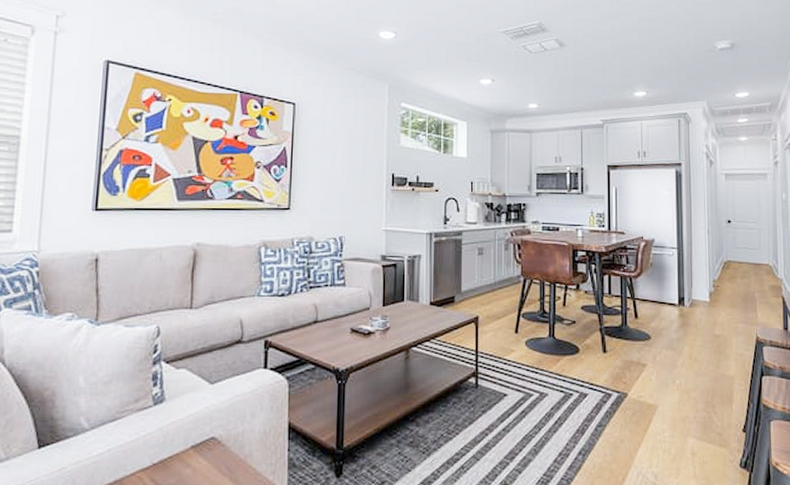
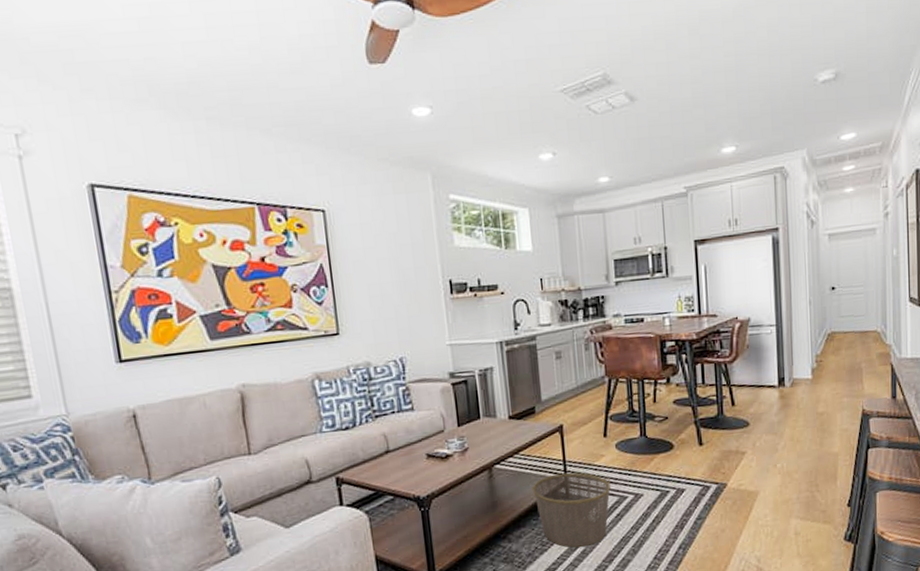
basket: none [444,363,519,440] -> present [531,472,611,548]

